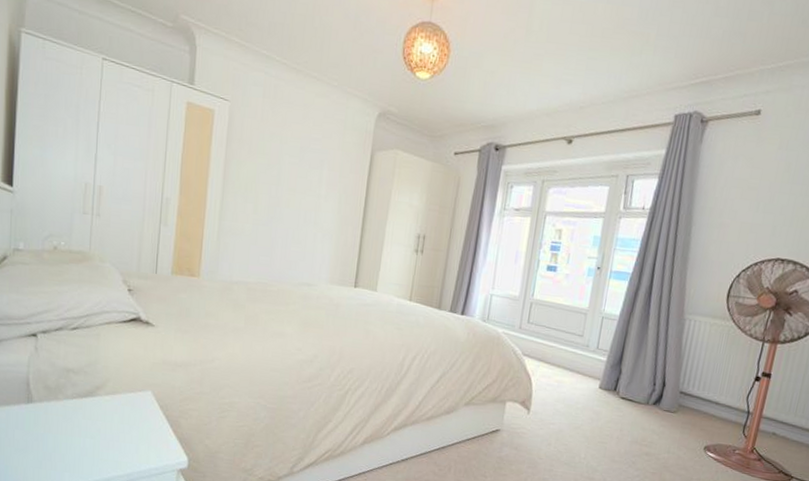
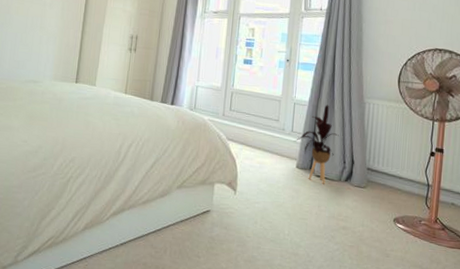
house plant: none [599,320,651,408] -> present [294,104,339,185]

